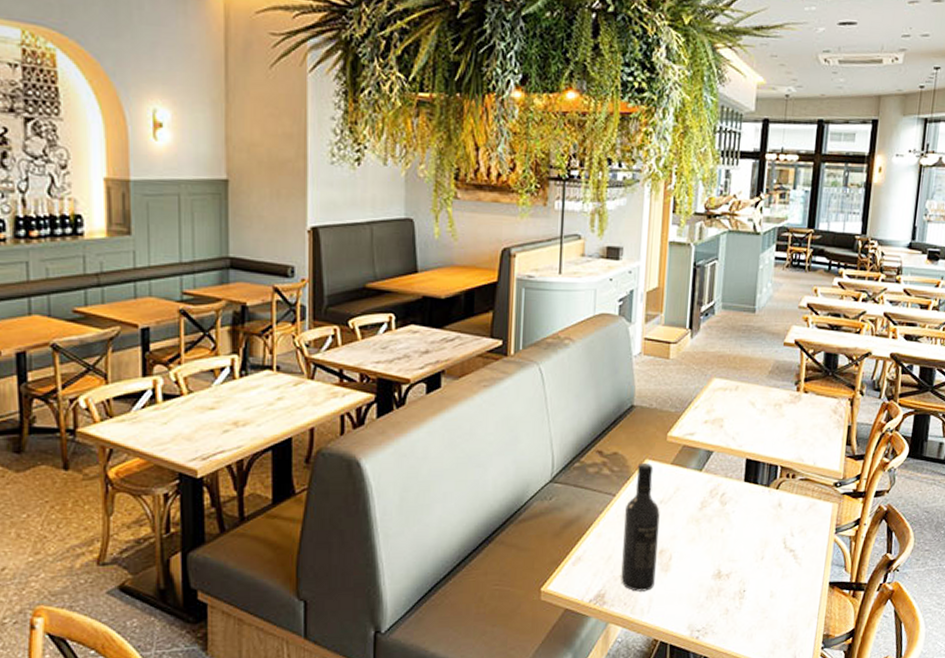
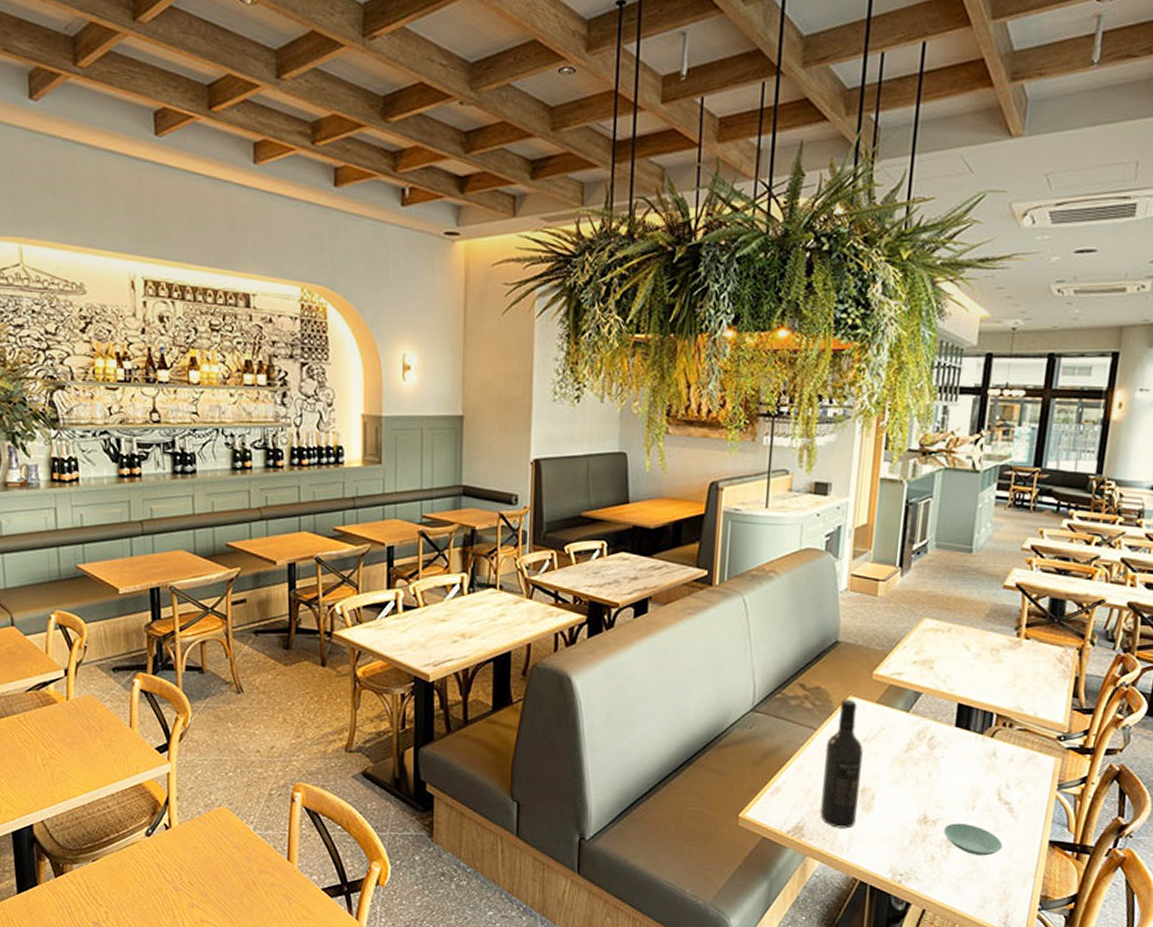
saucer: none [736,574,789,604] -> present [944,823,1003,856]

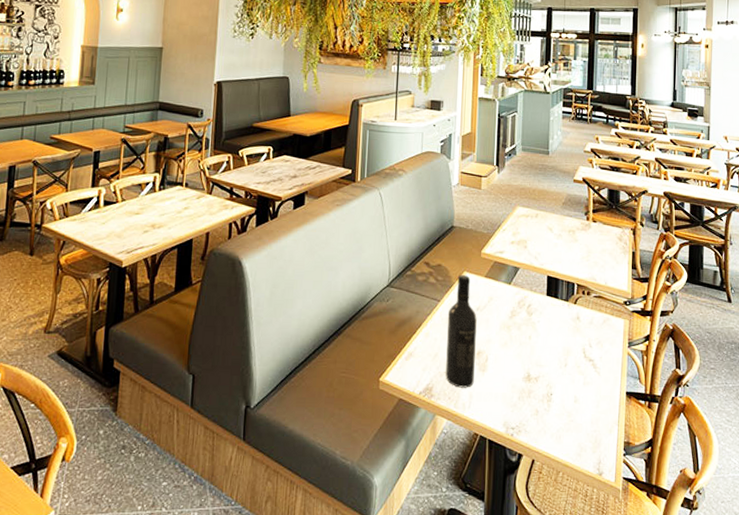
saucer: present [944,823,1003,856] -> none [544,379,591,408]

